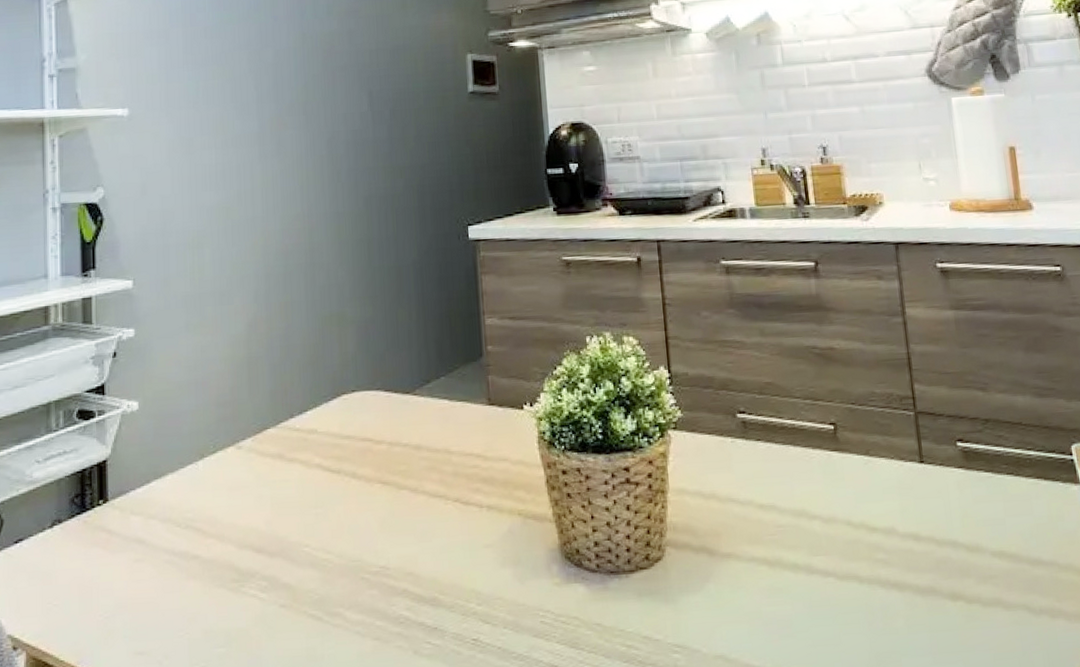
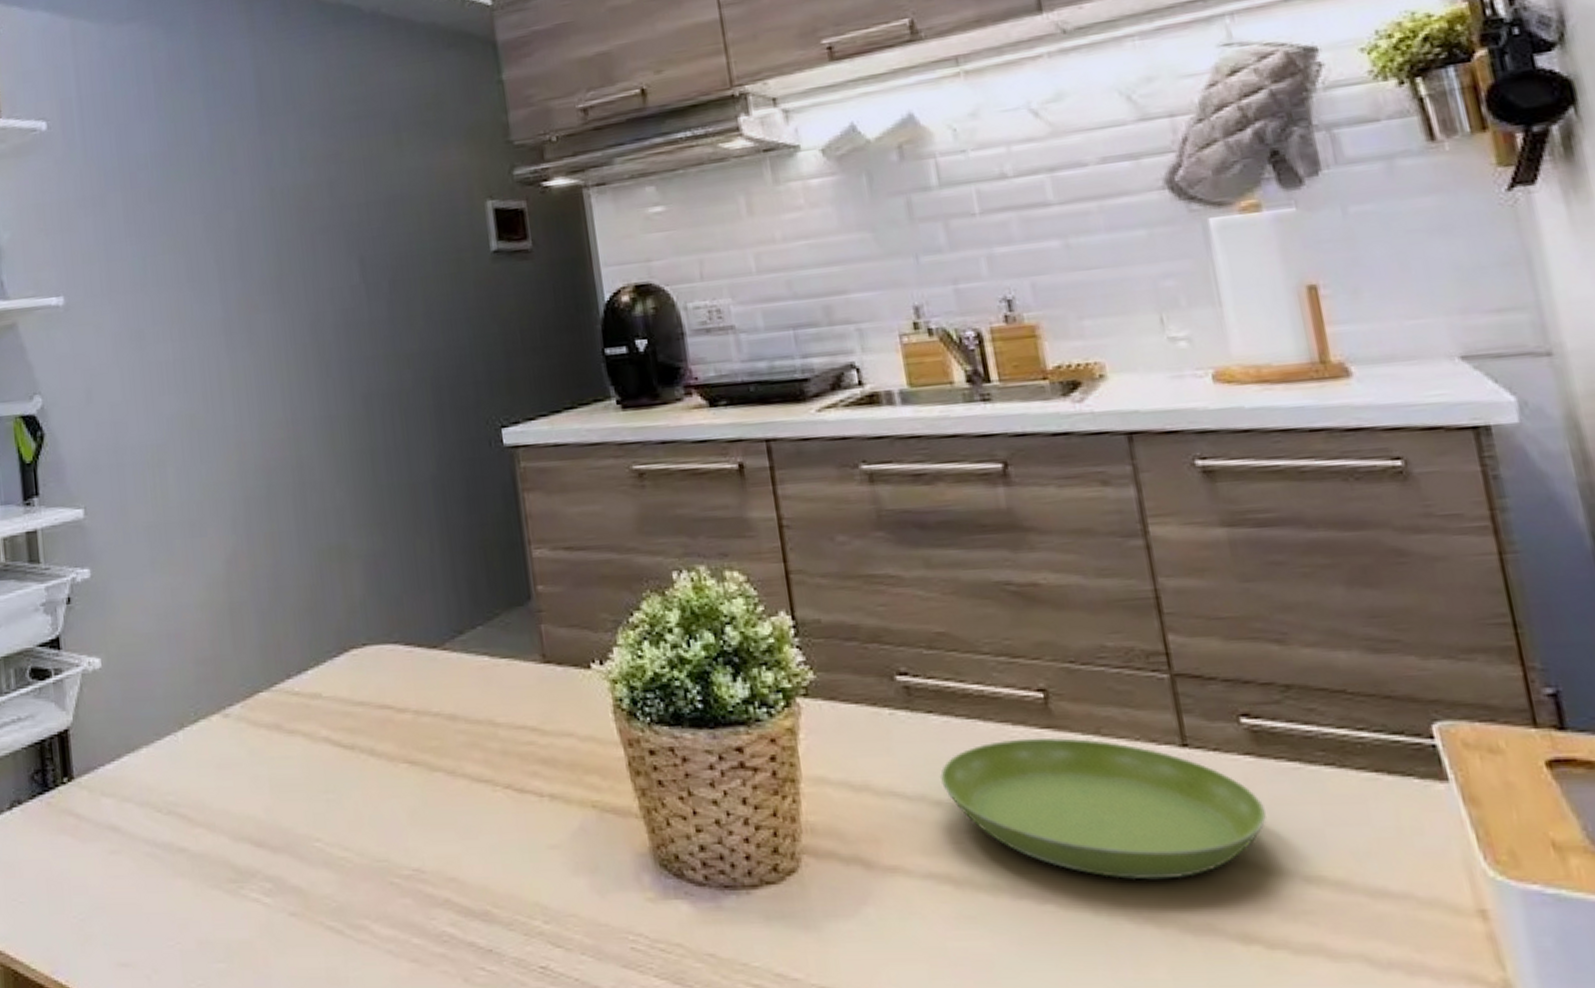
saucer: none [763,458,970,558] -> present [940,738,1266,880]

